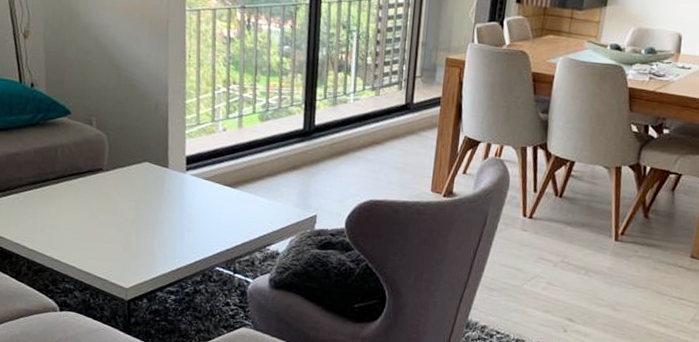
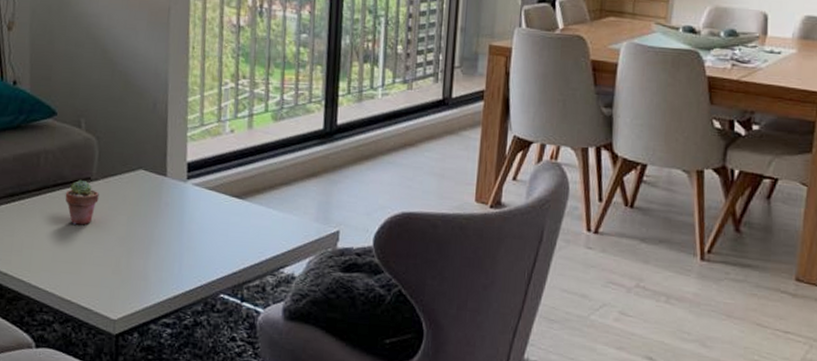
potted succulent: none [80,170,110,209] -> present [65,179,99,225]

